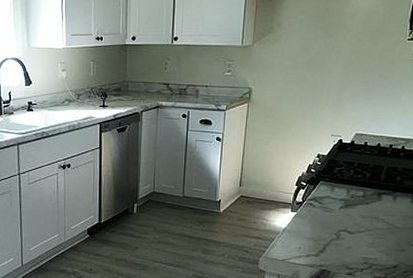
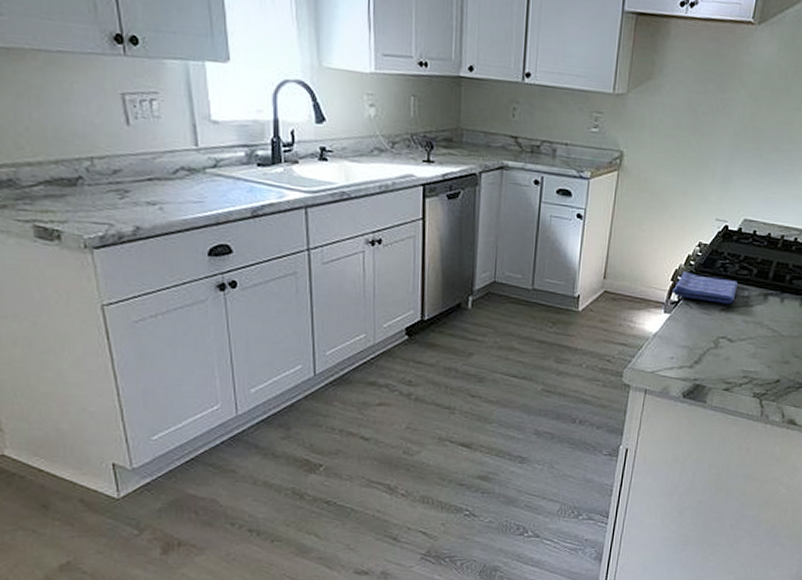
dish towel: none [297,177,353,203] -> present [672,271,738,304]

